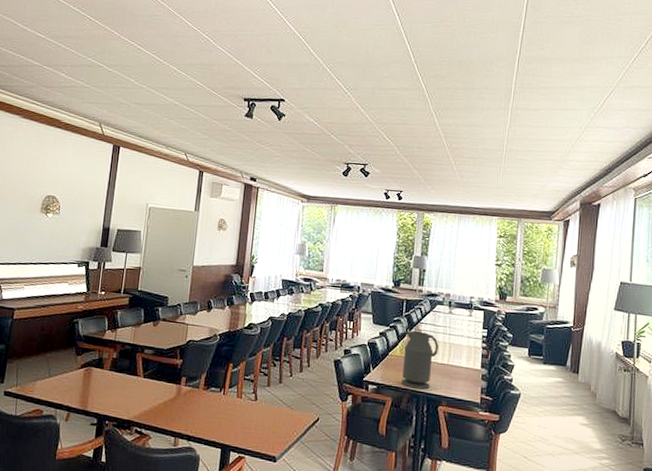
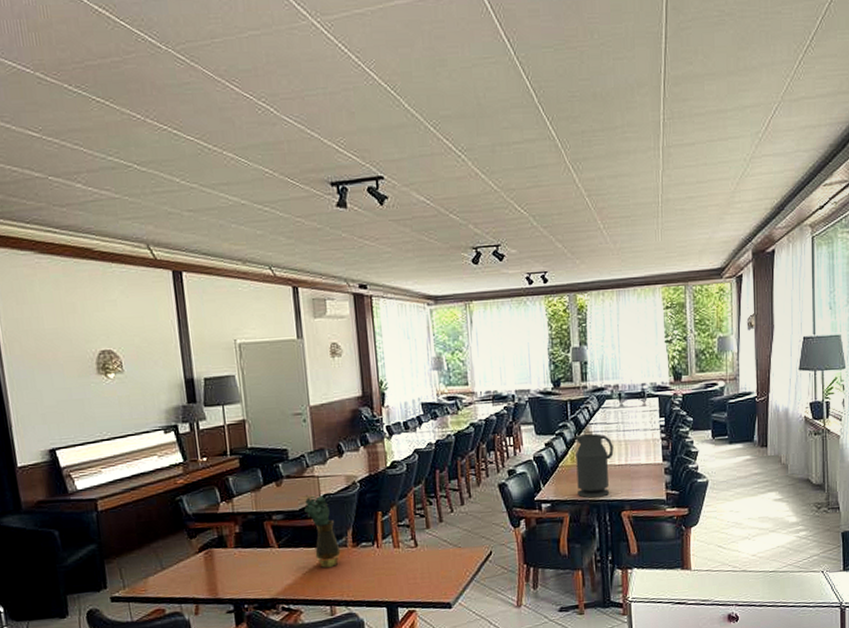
vase: none [171,337,193,403] -> present [304,494,341,567]

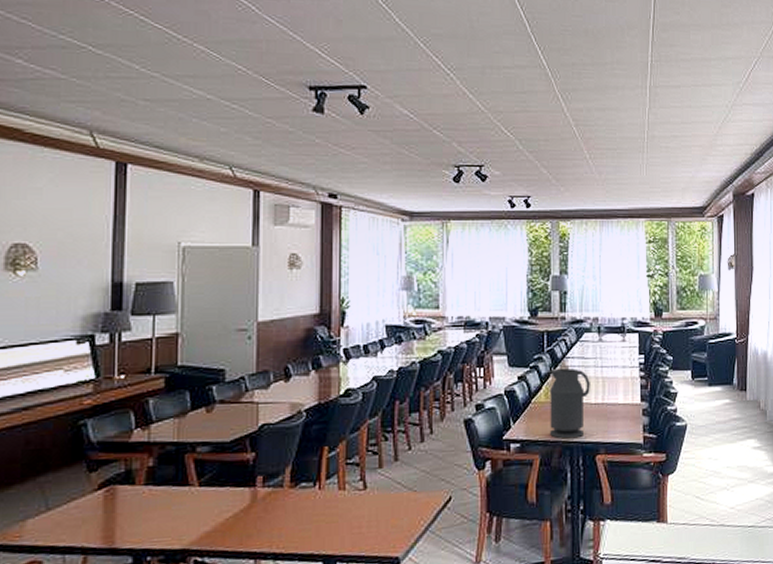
vase: present [304,494,341,567] -> none [237,423,275,512]

